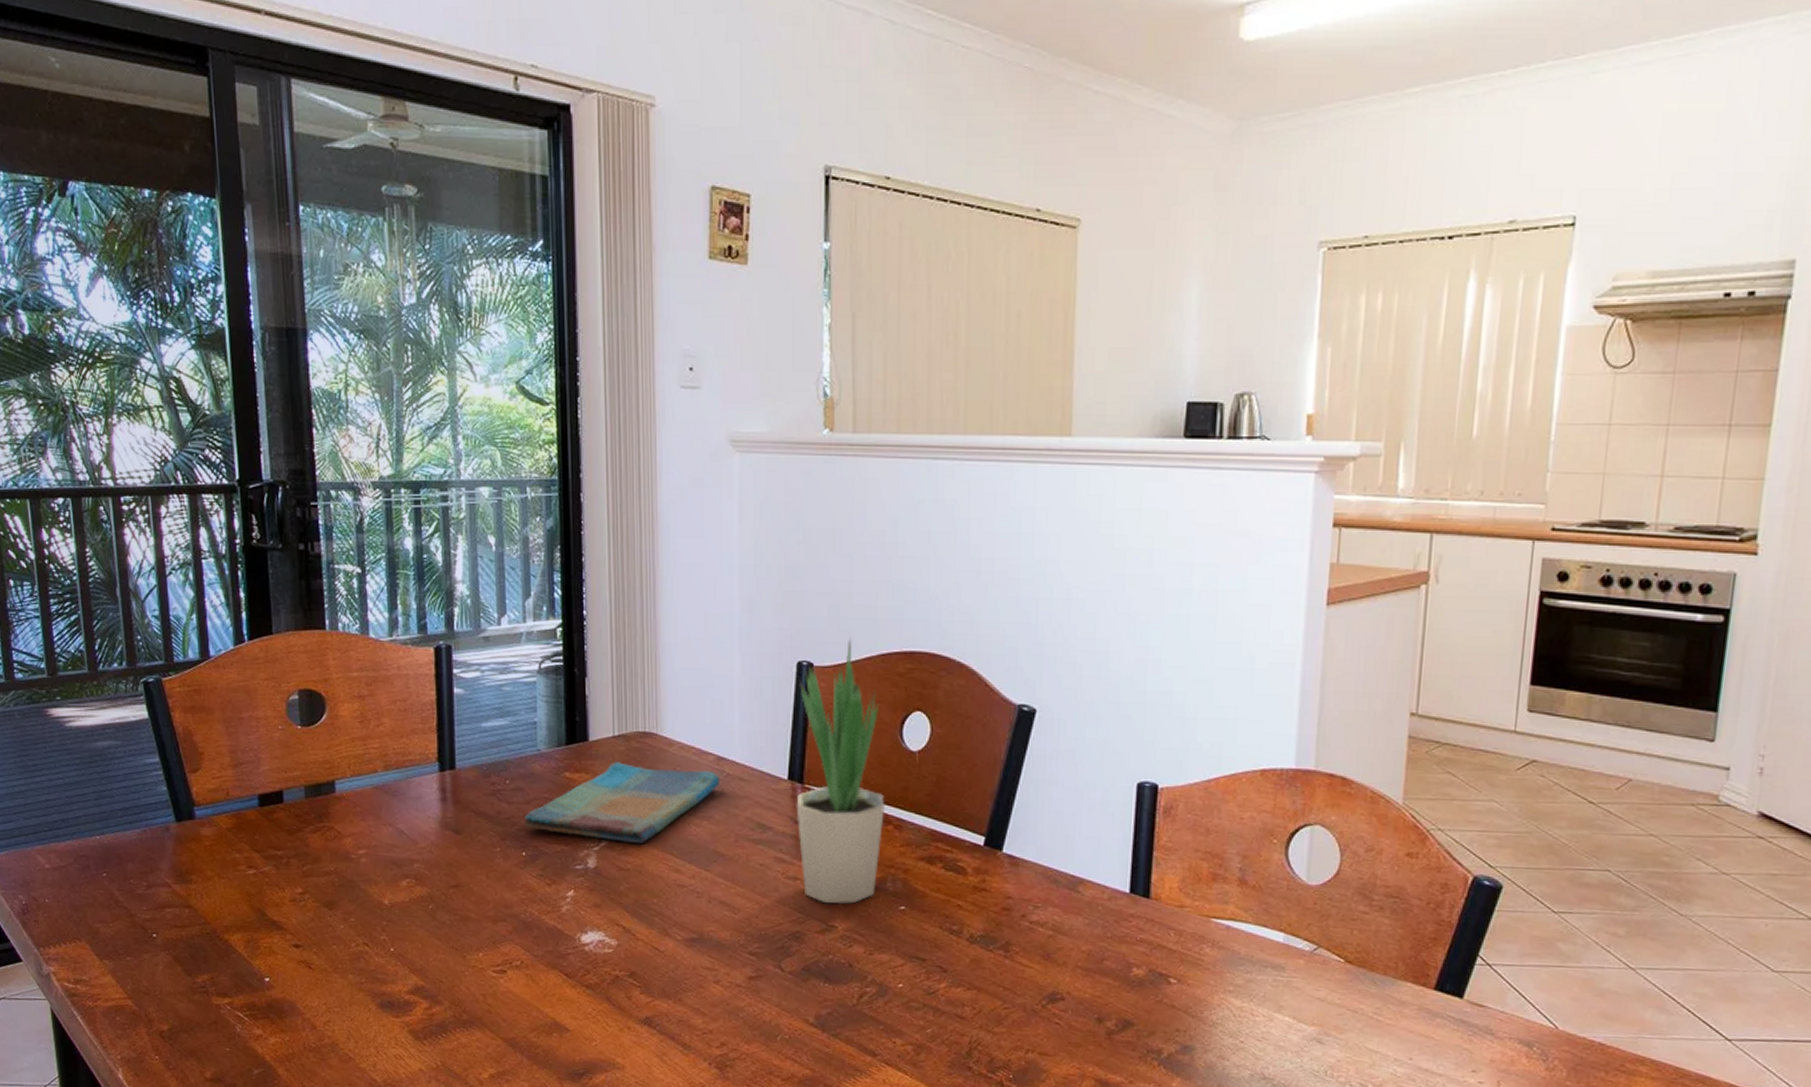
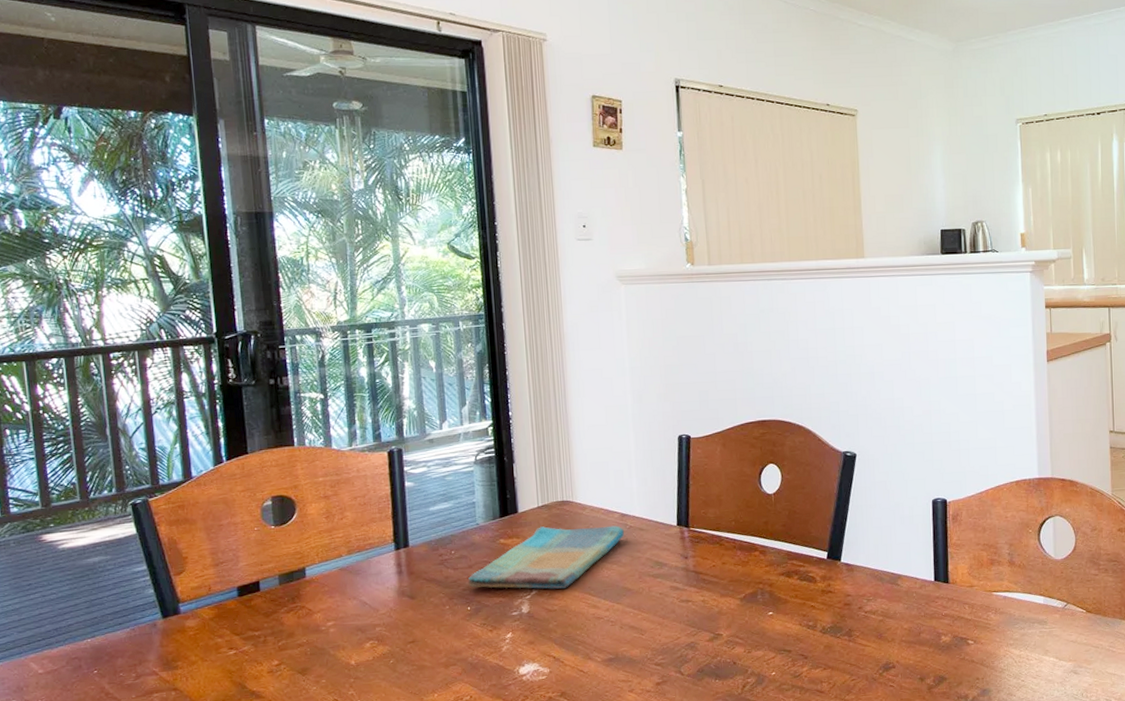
potted plant: present [796,638,885,904] -> none [681,414,752,618]

